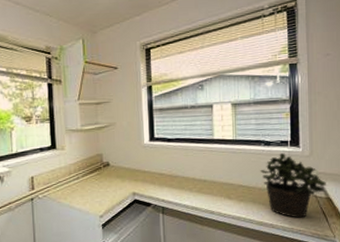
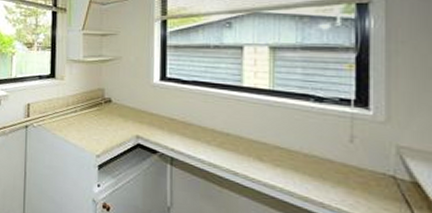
potted plant: present [260,153,327,218] -> none [307,114,414,203]

